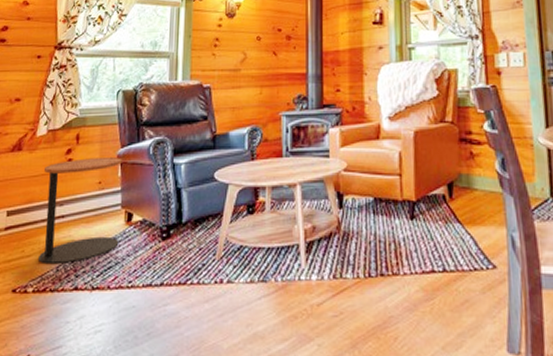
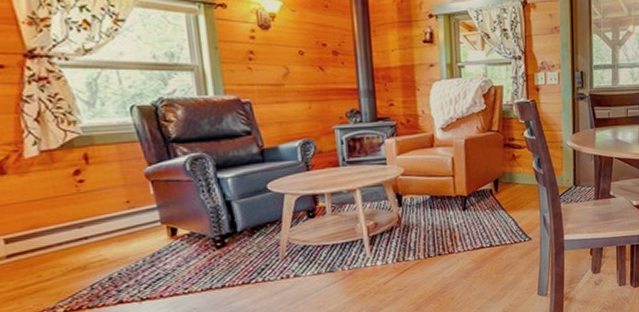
side table: present [38,158,122,265] -> none [46,176,165,285]

